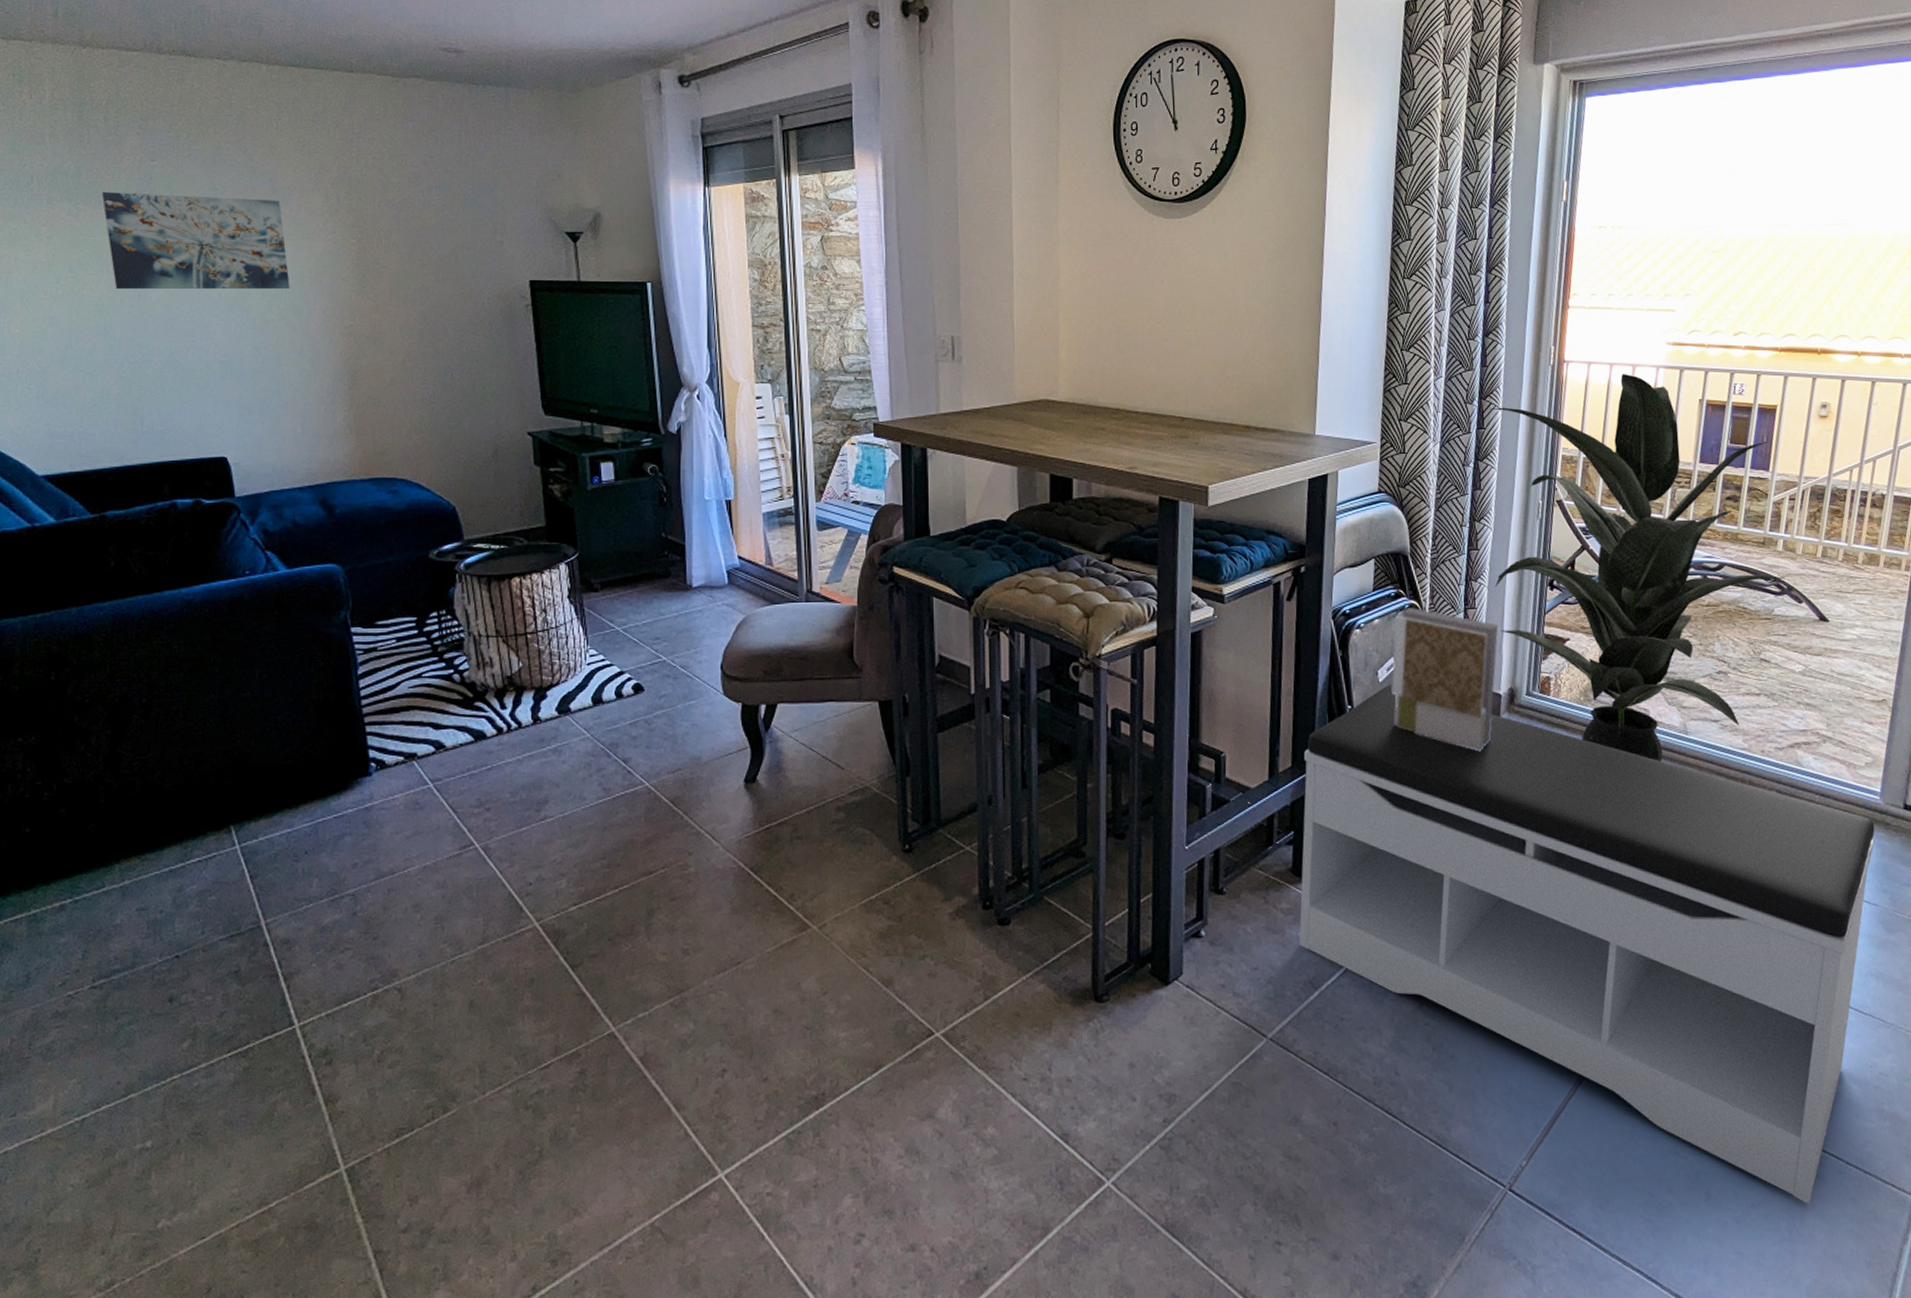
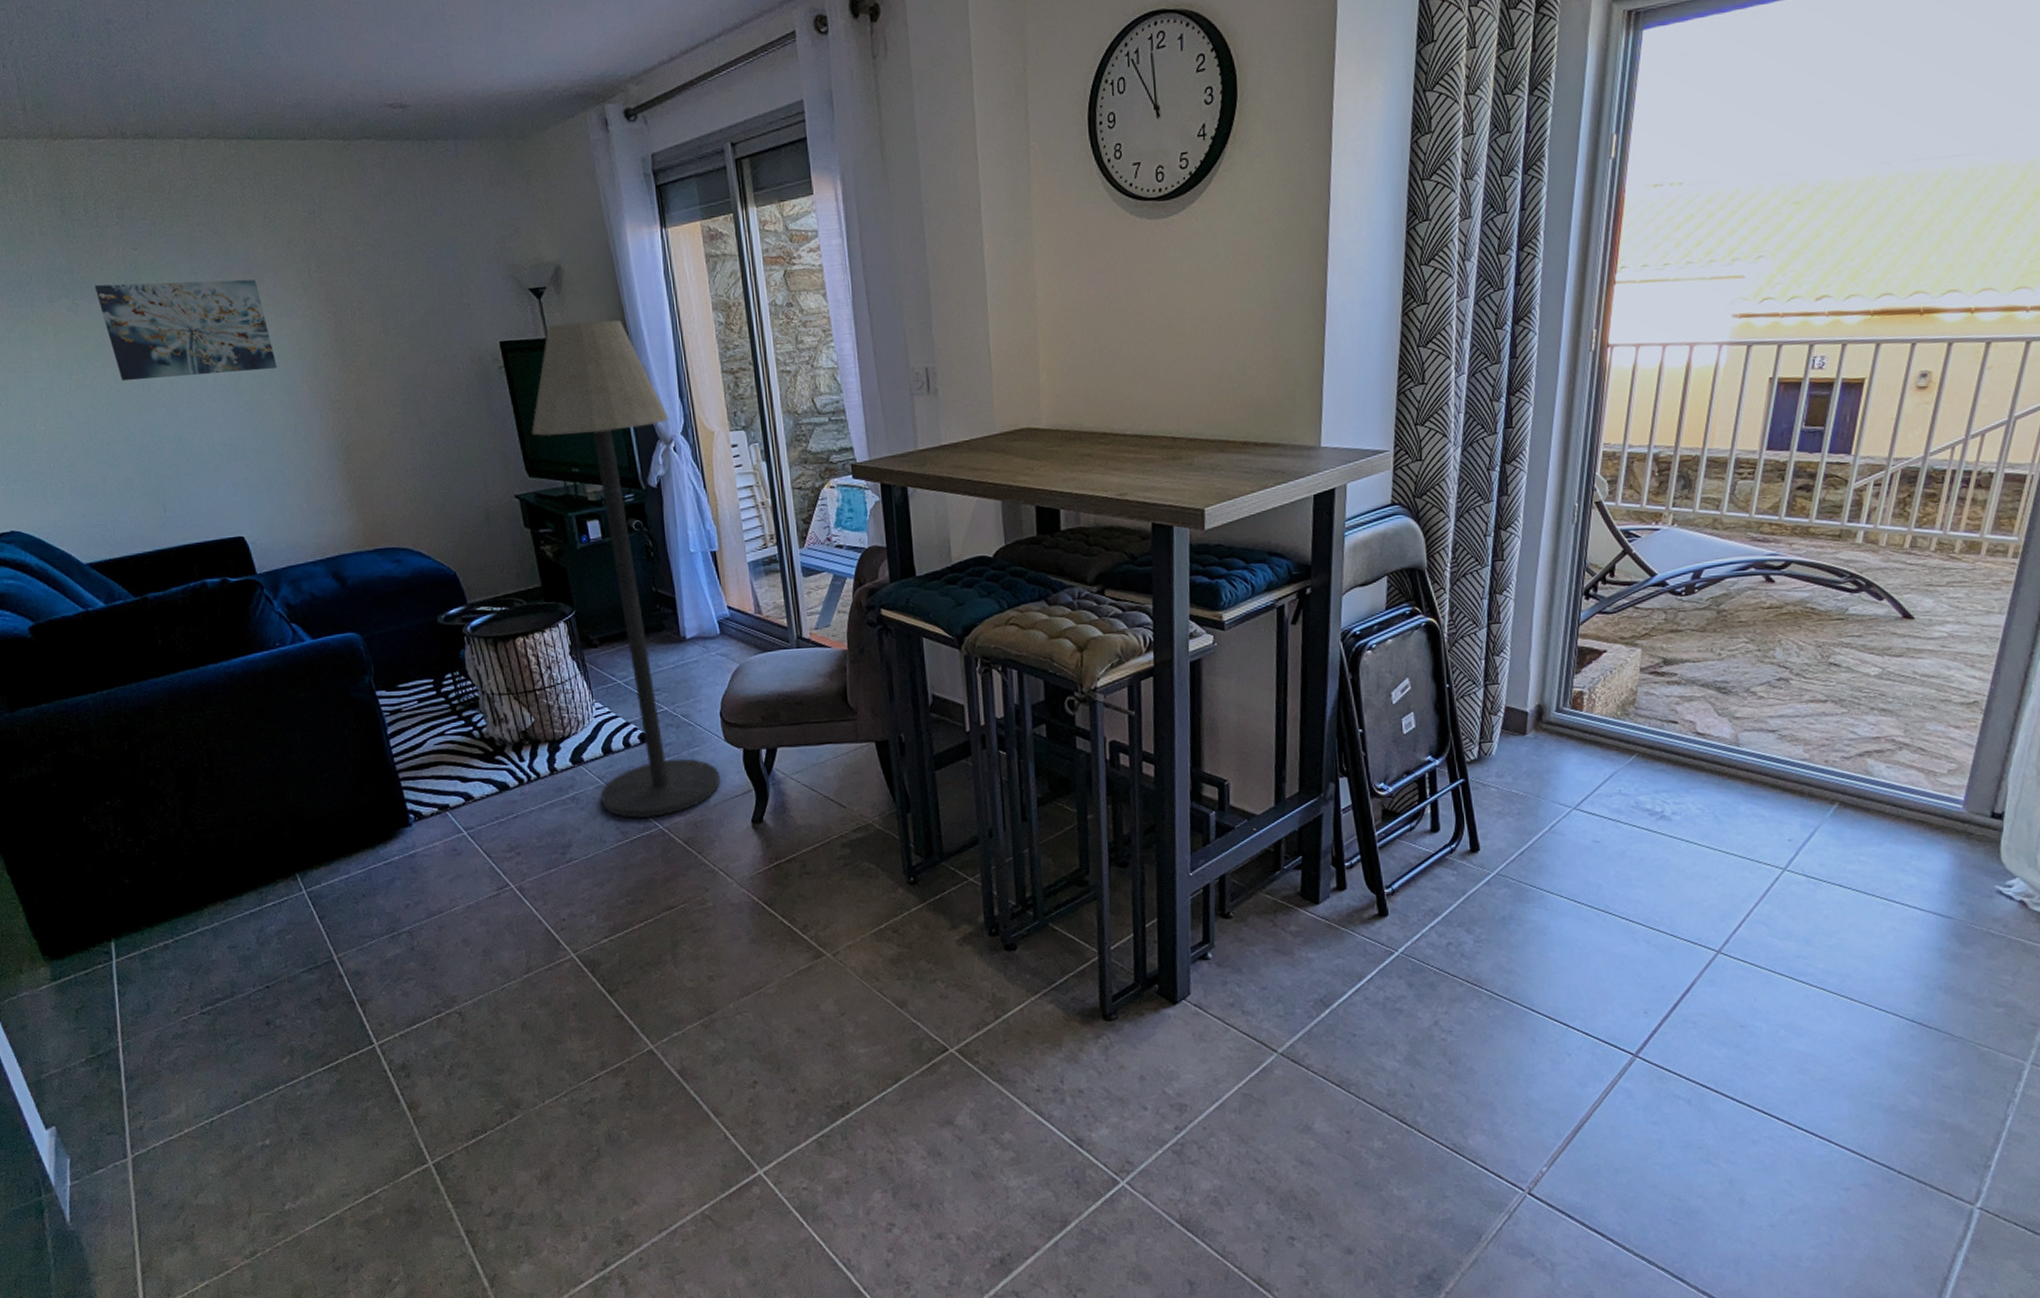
floor lamp: none [552,268,716,775] -> present [531,319,721,819]
bench: present [1299,684,1875,1204] -> none [1309,706,1955,1211]
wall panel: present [1391,608,1499,752] -> none [1406,625,1526,771]
indoor plant: present [1490,374,1786,762] -> none [1519,354,1864,776]

